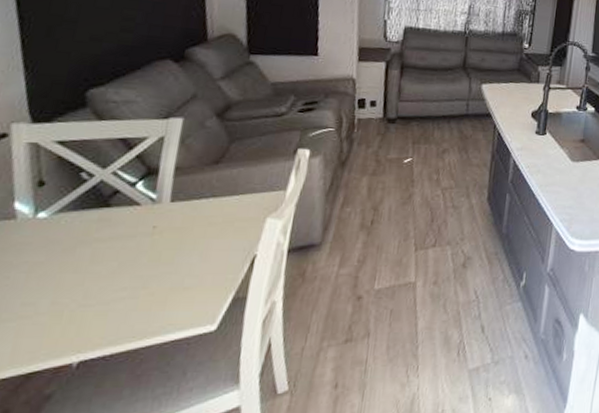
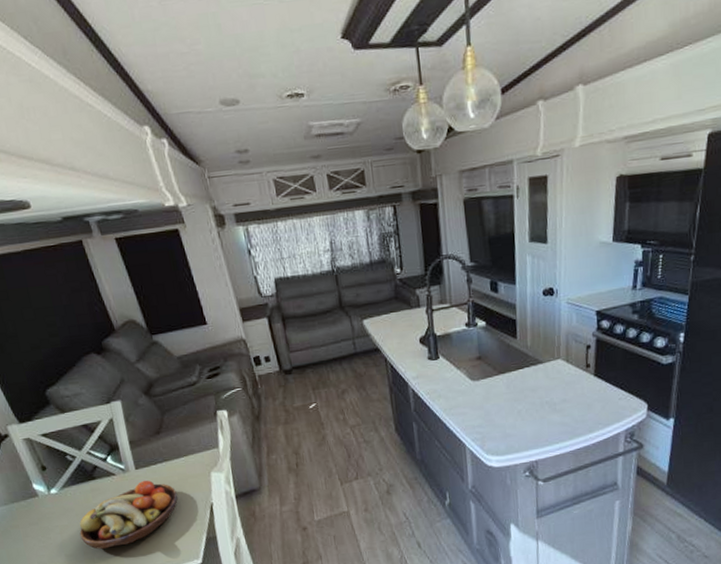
fruit bowl: none [55,217,215,299] -> present [79,480,178,549]

